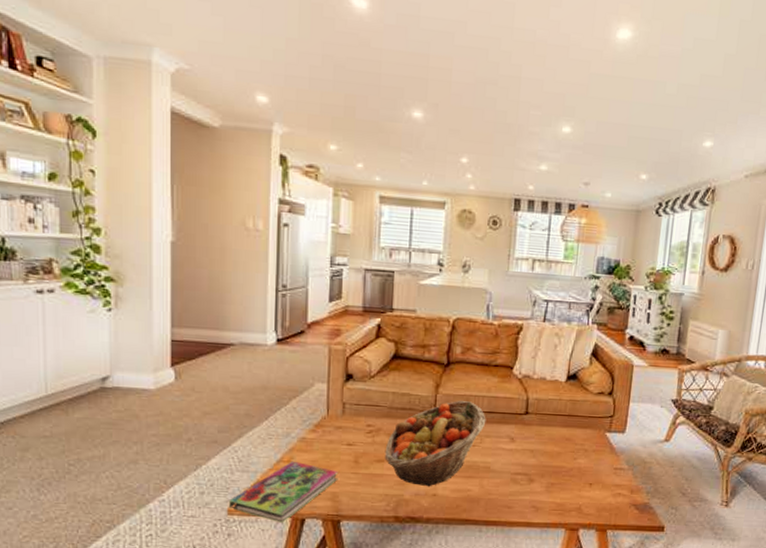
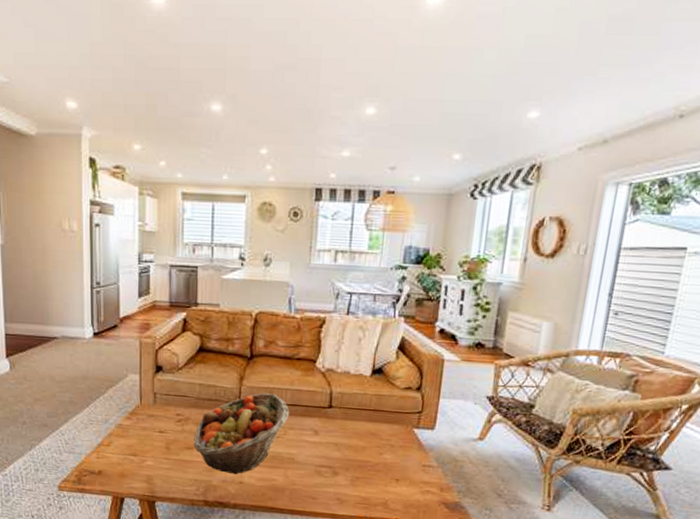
book: present [228,461,339,524] -> none [58,445,152,501]

